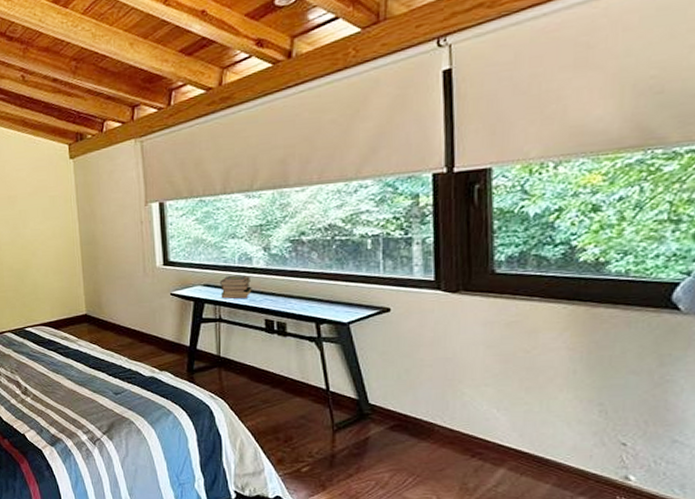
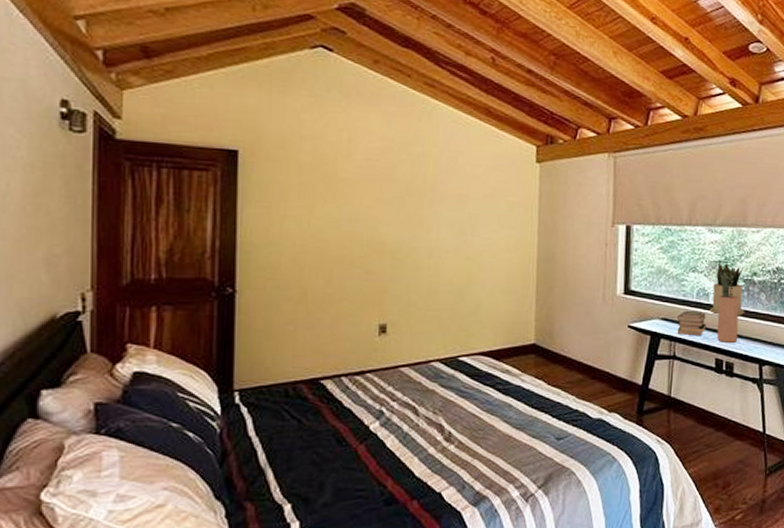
planter: none [253,226,295,277] -> present [709,263,745,316]
vase: none [260,228,289,304] -> present [717,266,740,343]

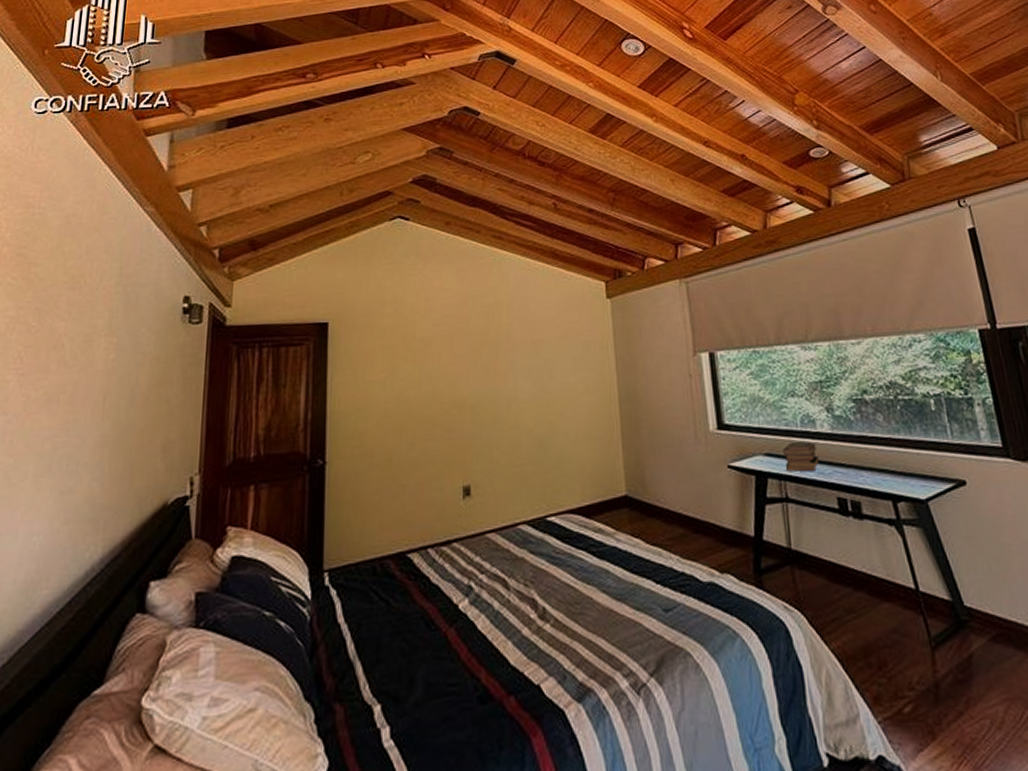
planter: present [709,263,745,316] -> none [818,382,862,444]
vase: present [717,266,740,343] -> none [821,385,860,477]

